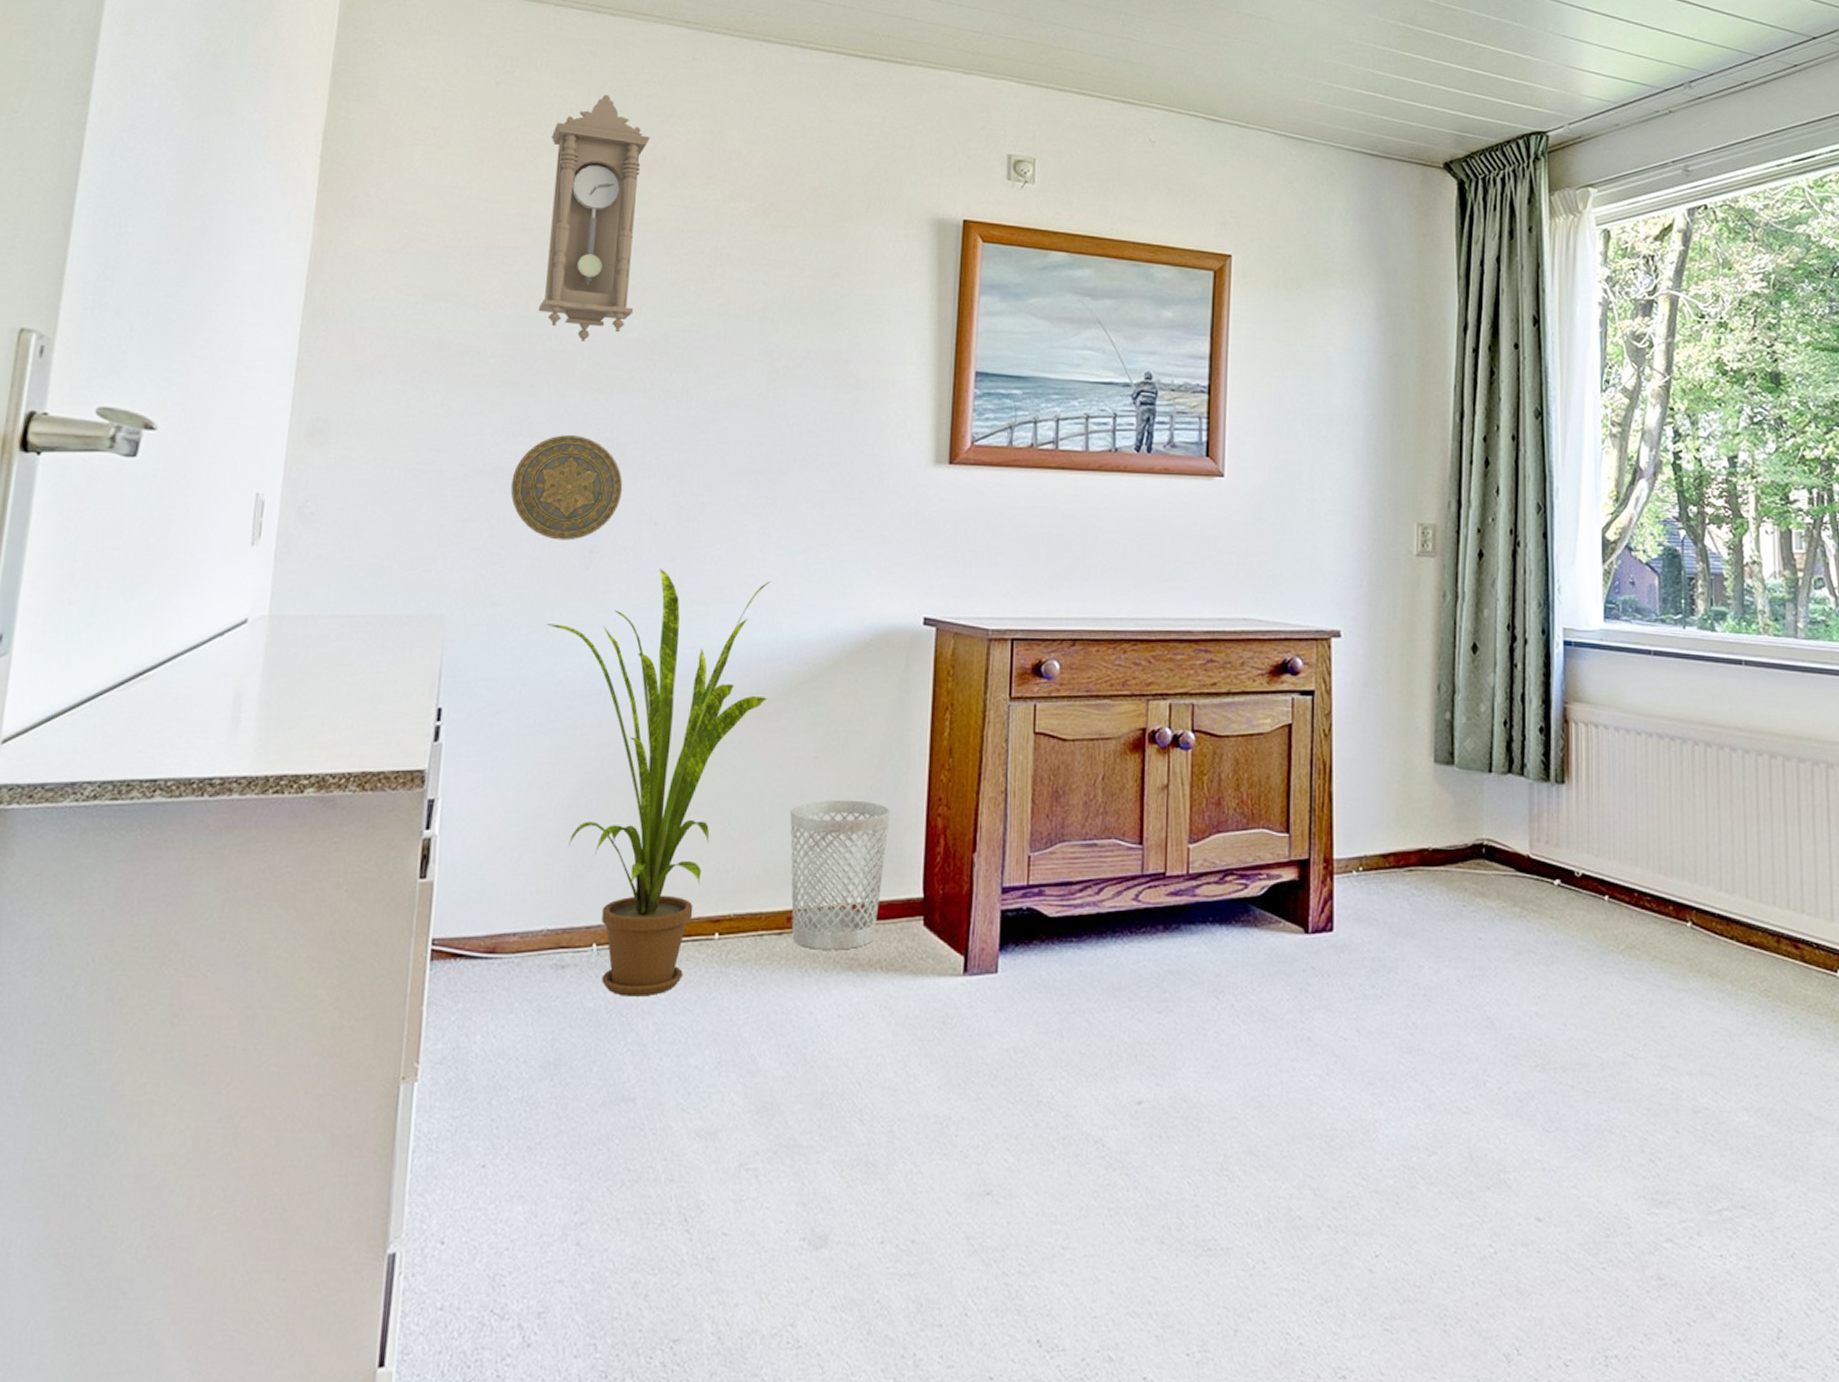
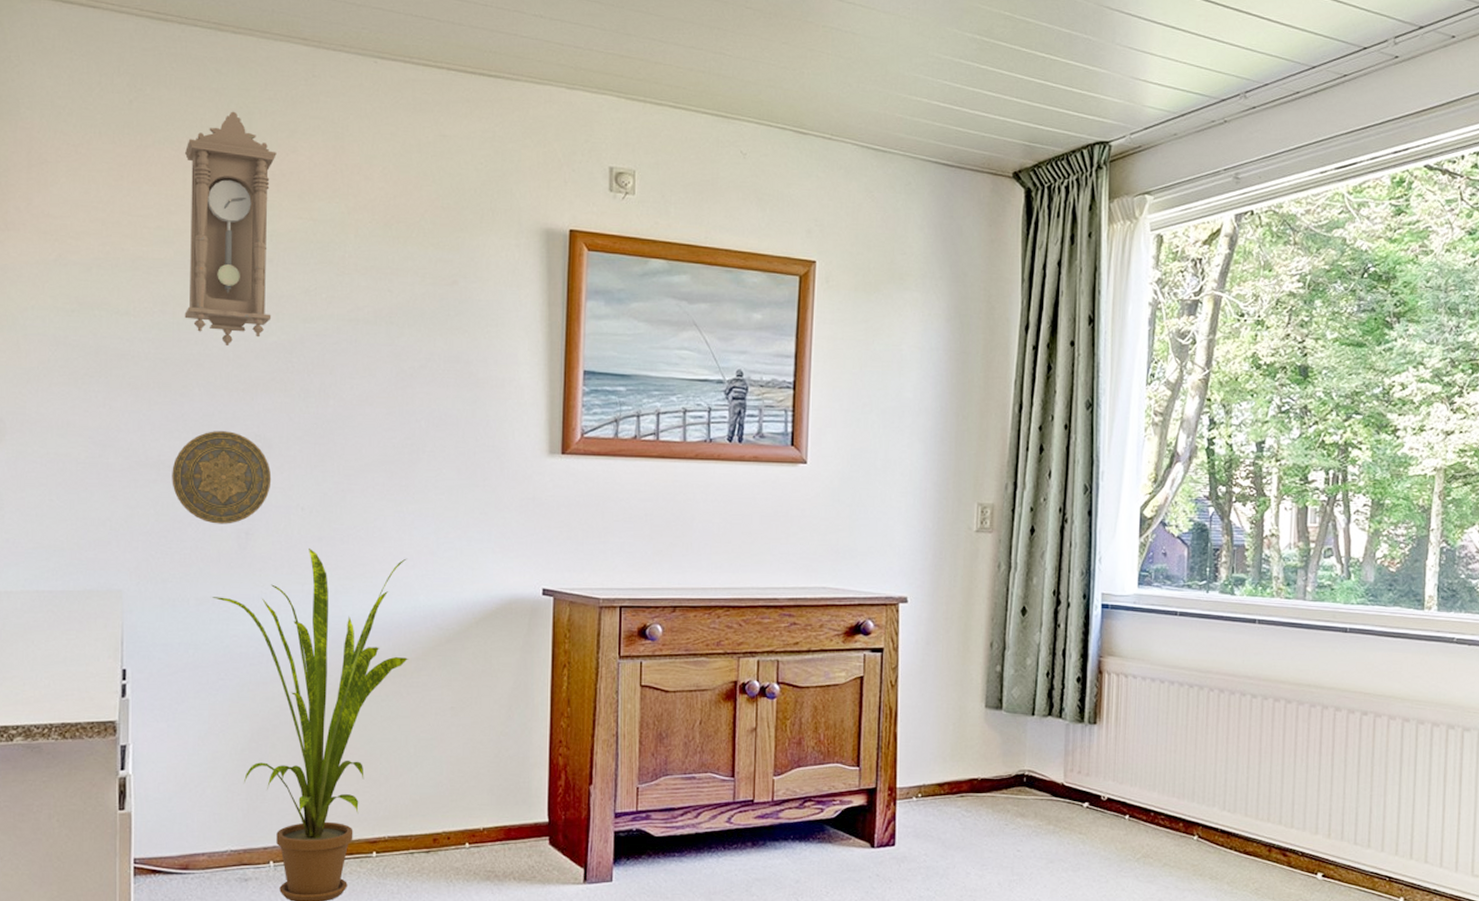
wastebasket: present [790,799,891,950] -> none [432,742,519,864]

